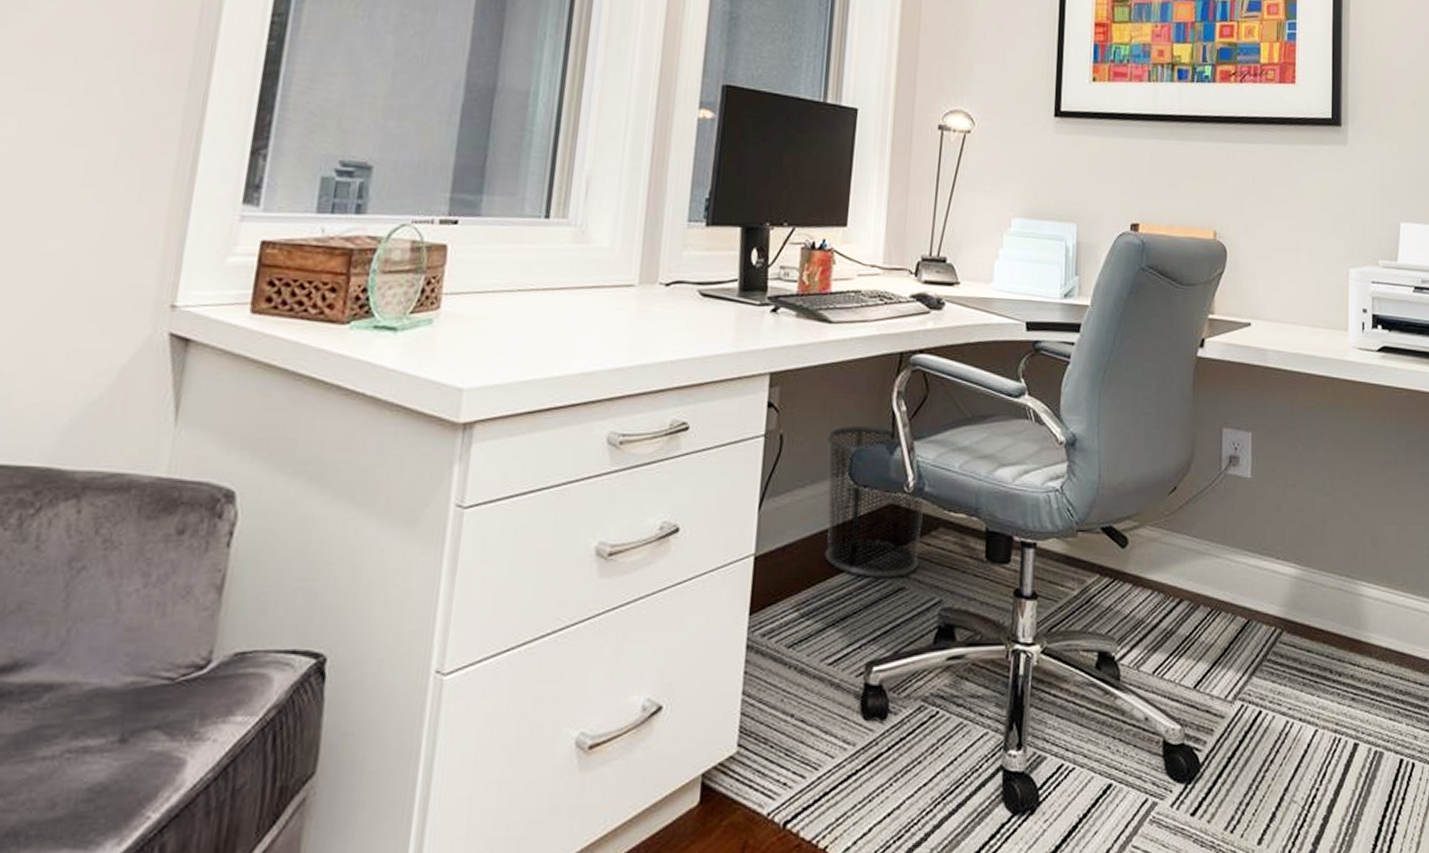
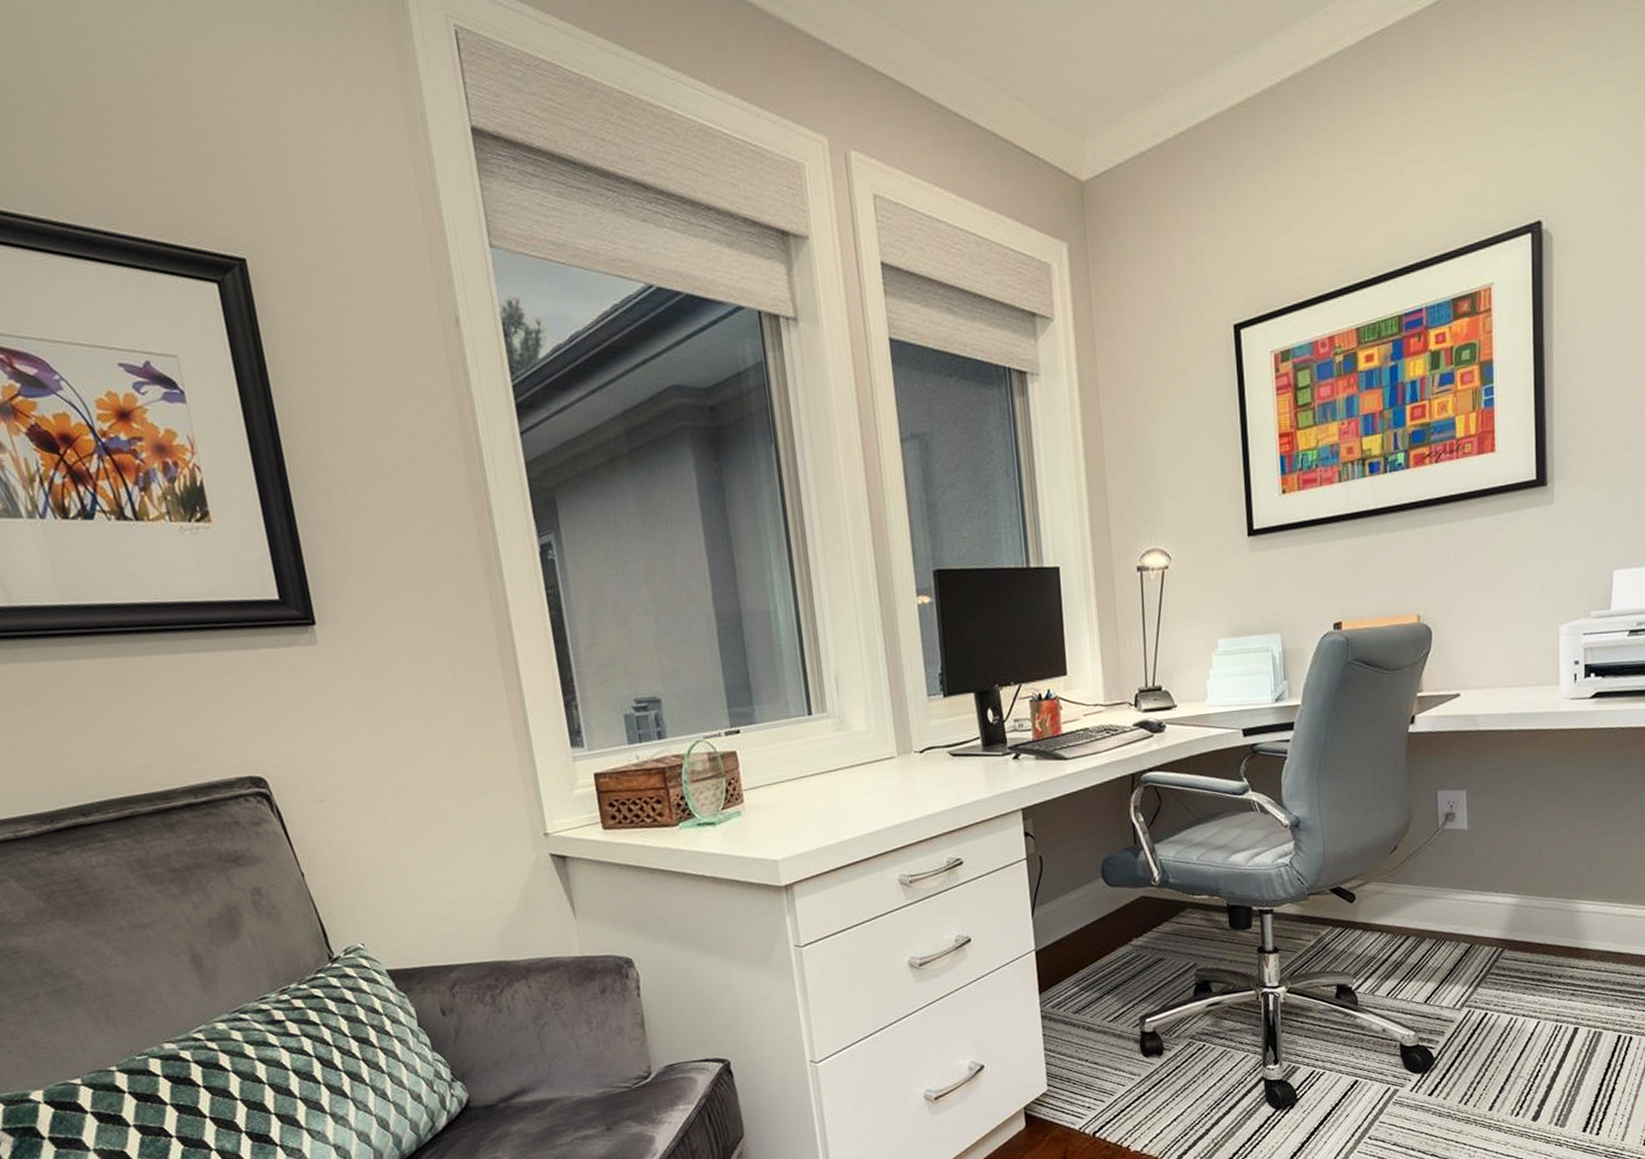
waste bin: present [825,425,925,578] -> none [1079,836,1172,954]

